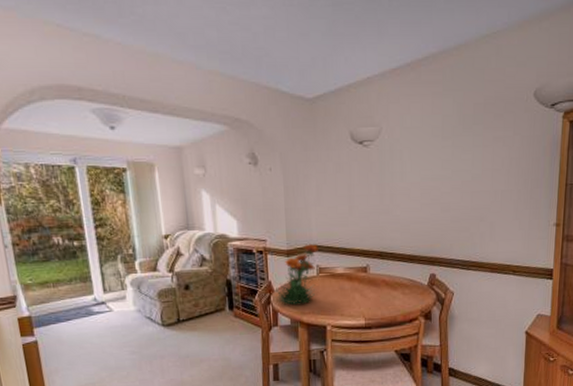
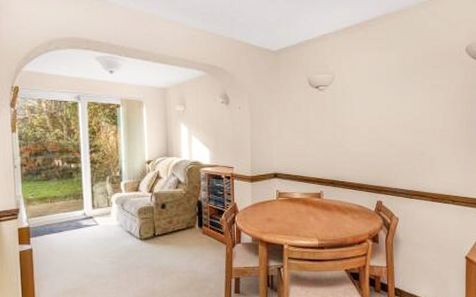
flower plant: present [275,243,320,305] -> none [239,171,279,225]

